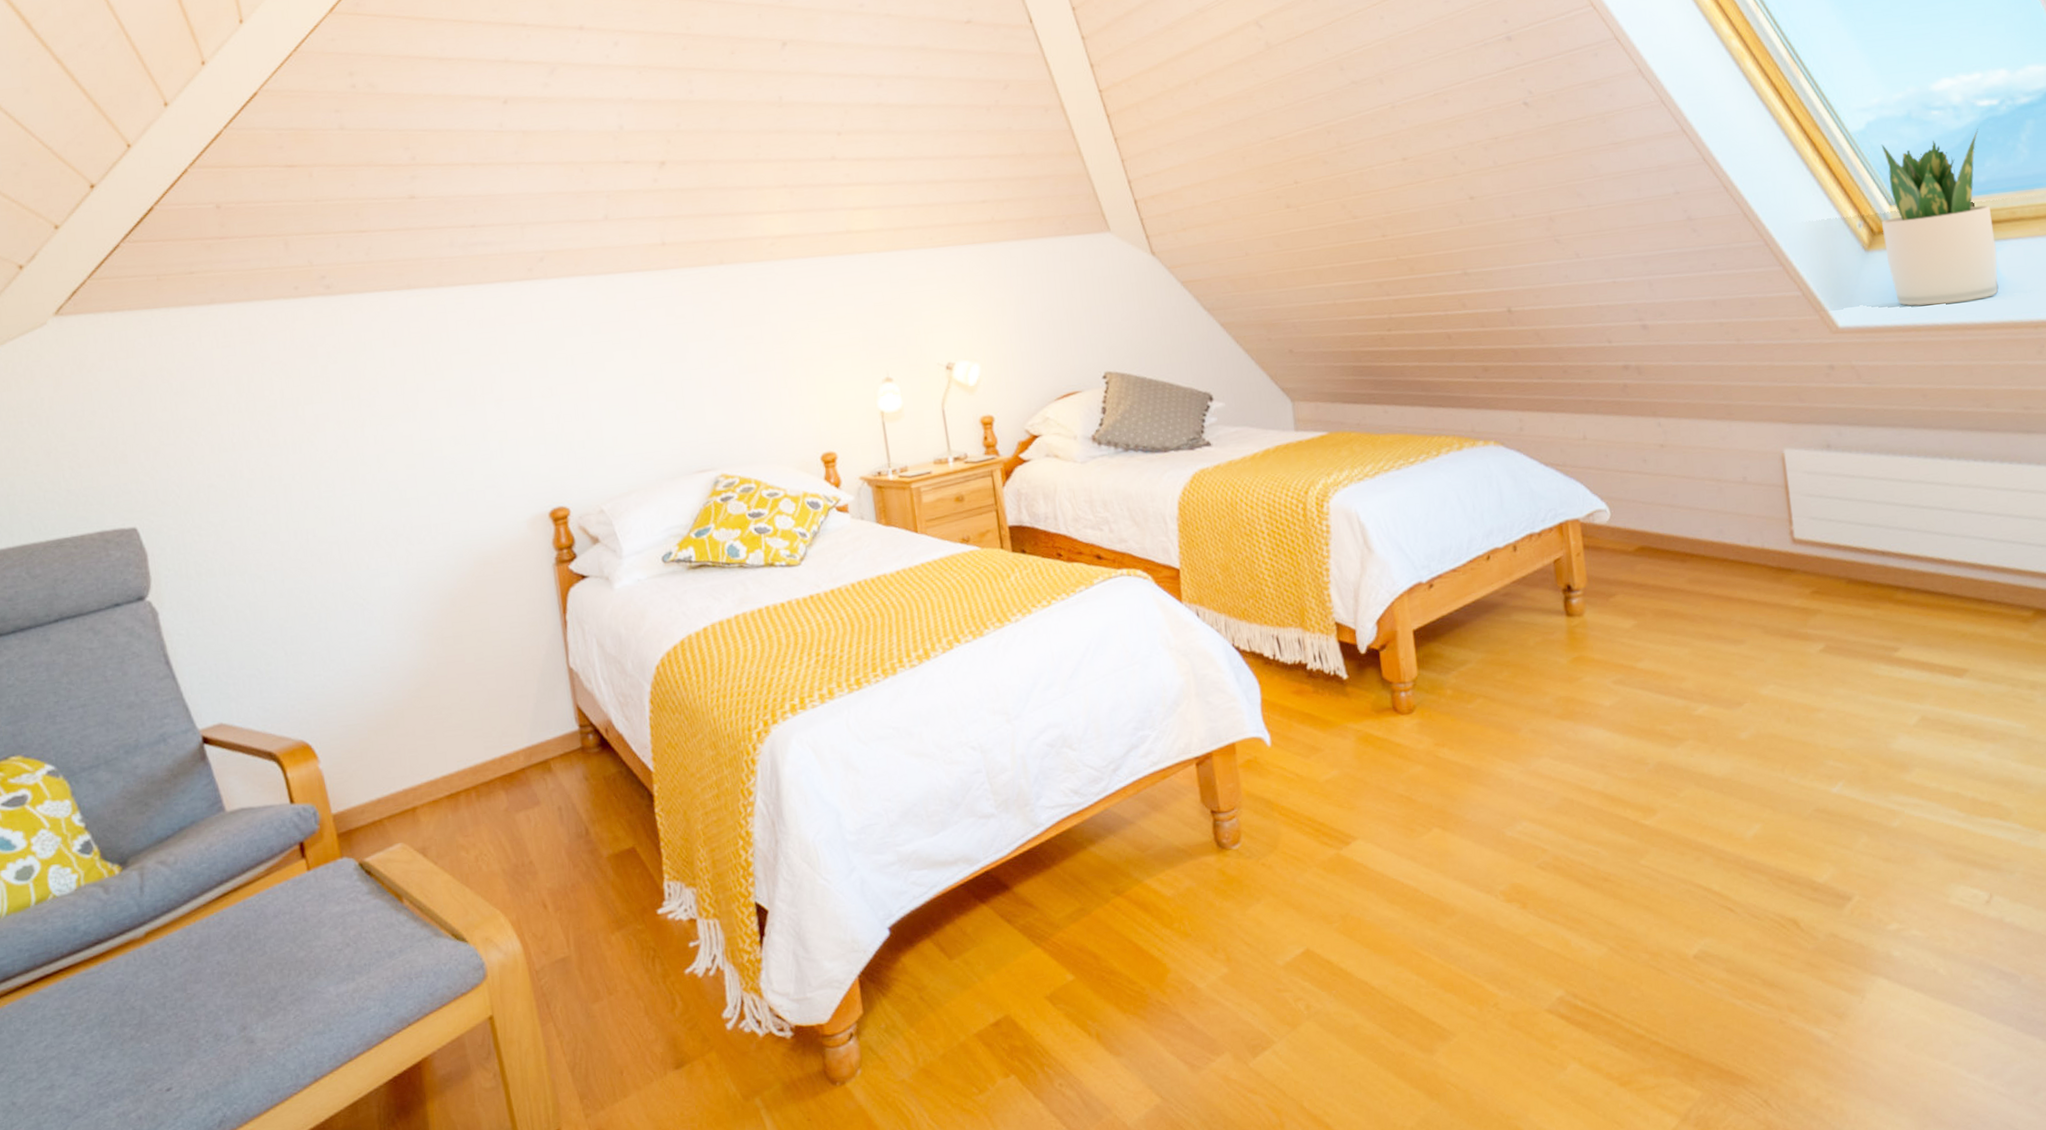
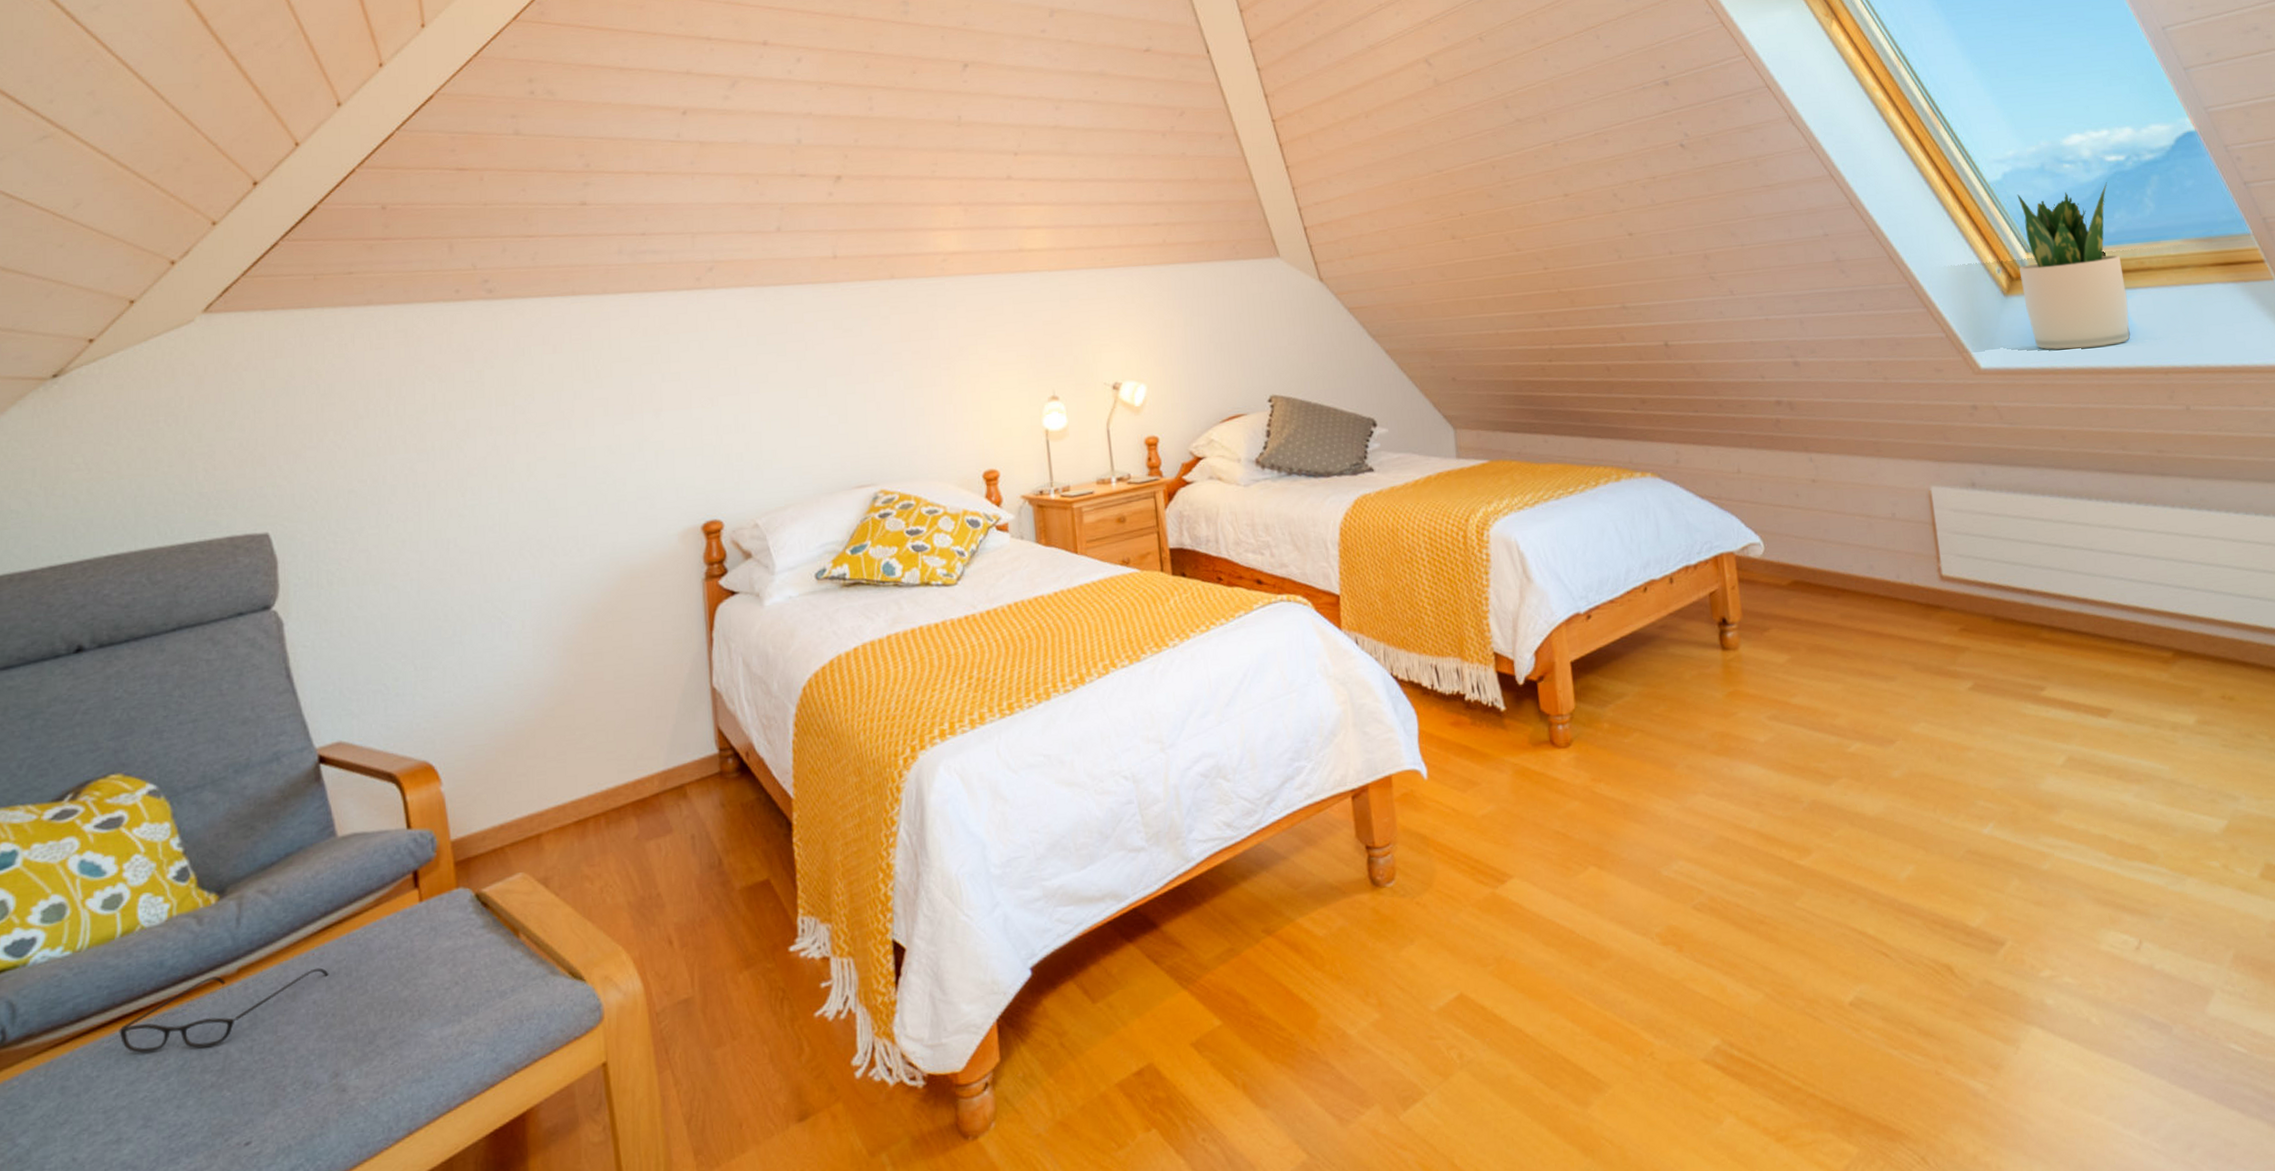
eyeglasses: none [42,931,230,1010] -> present [119,967,329,1053]

